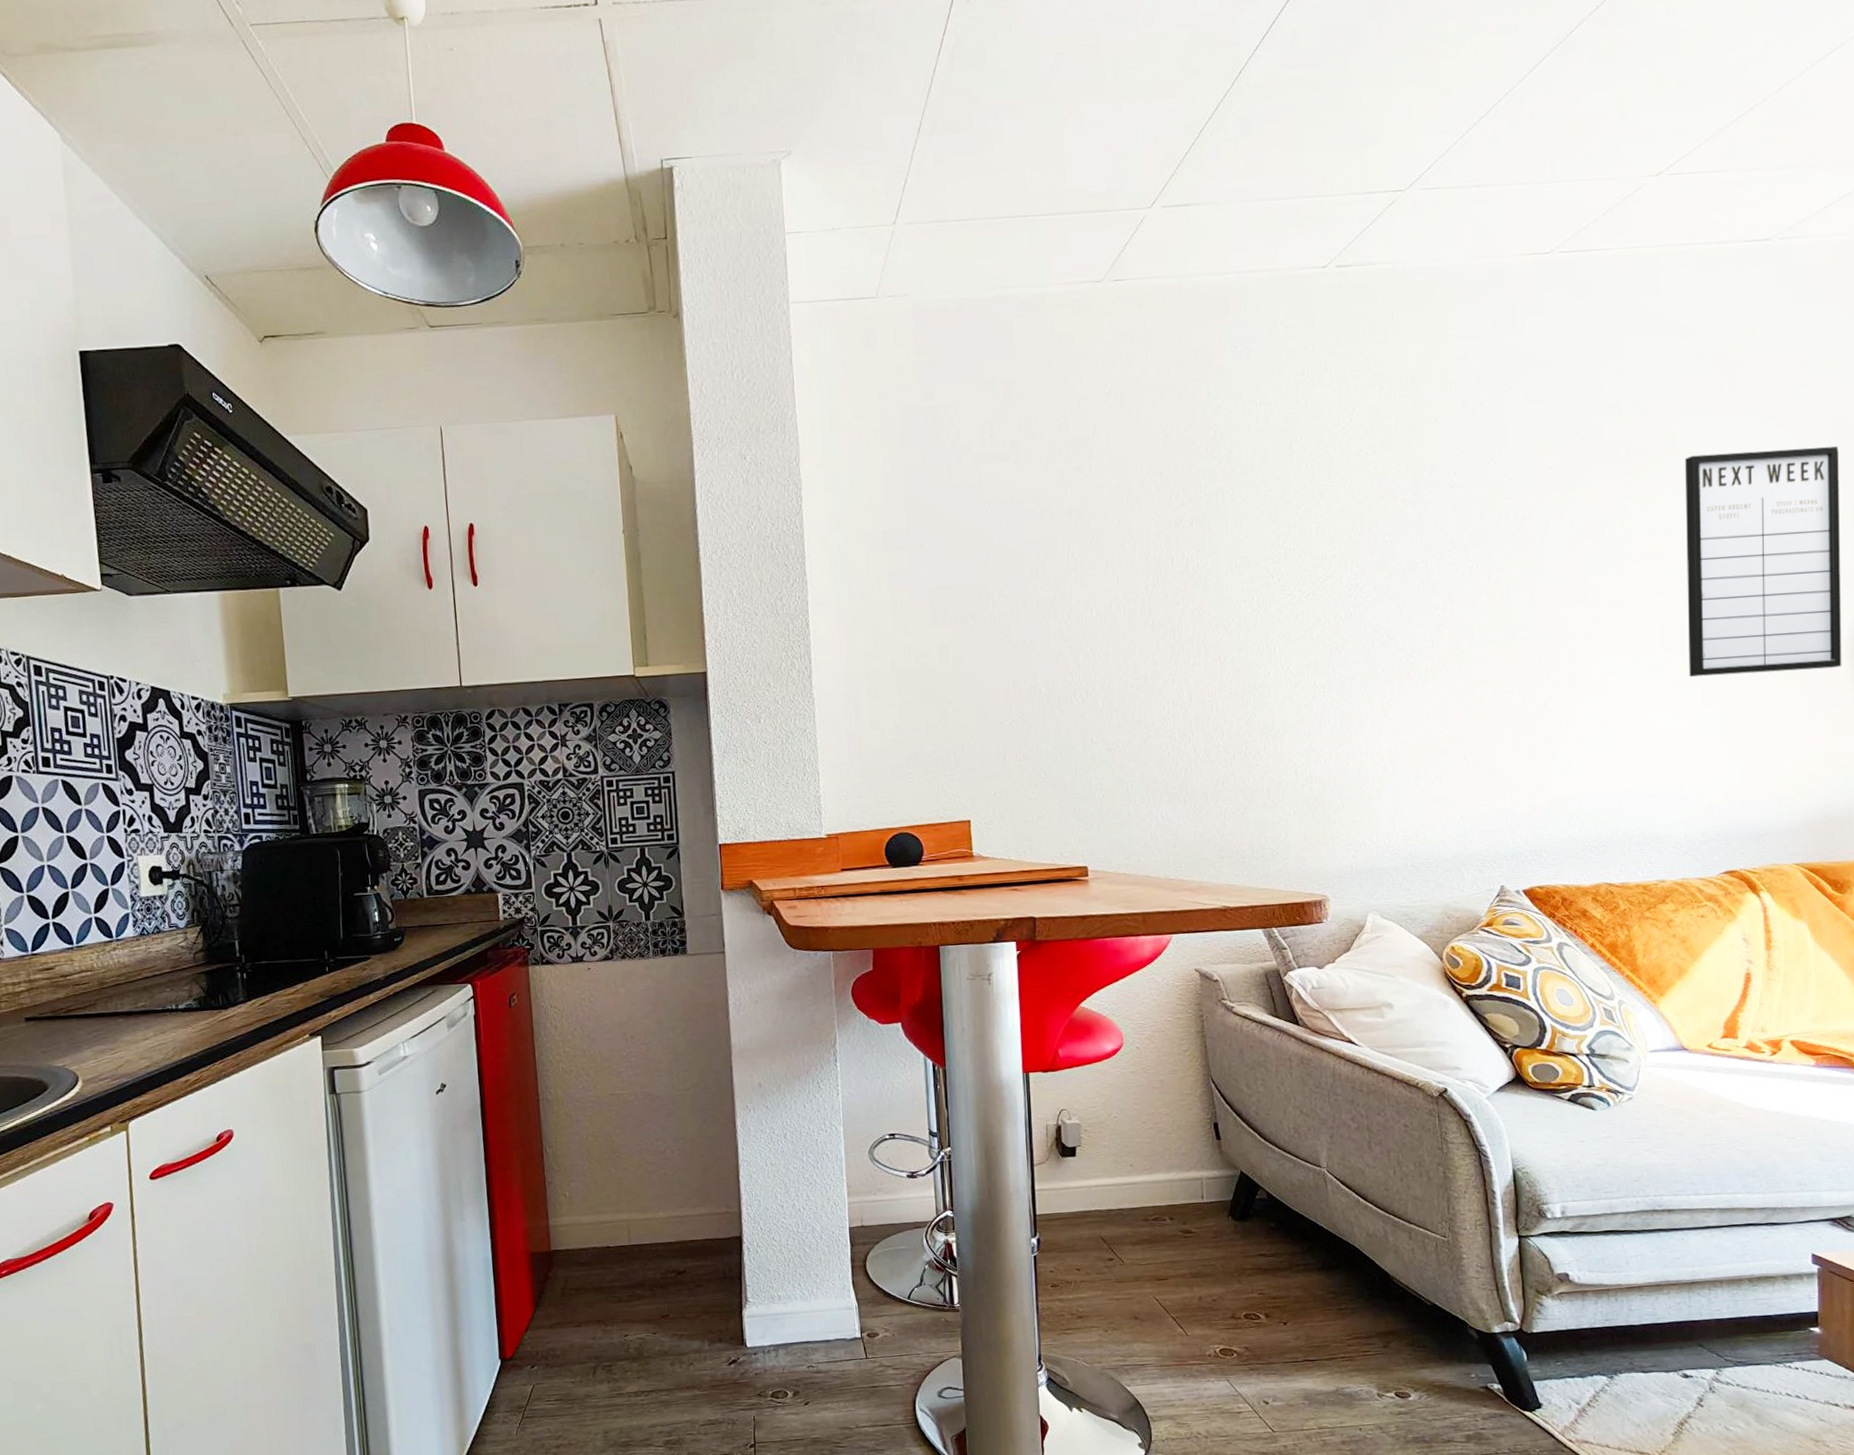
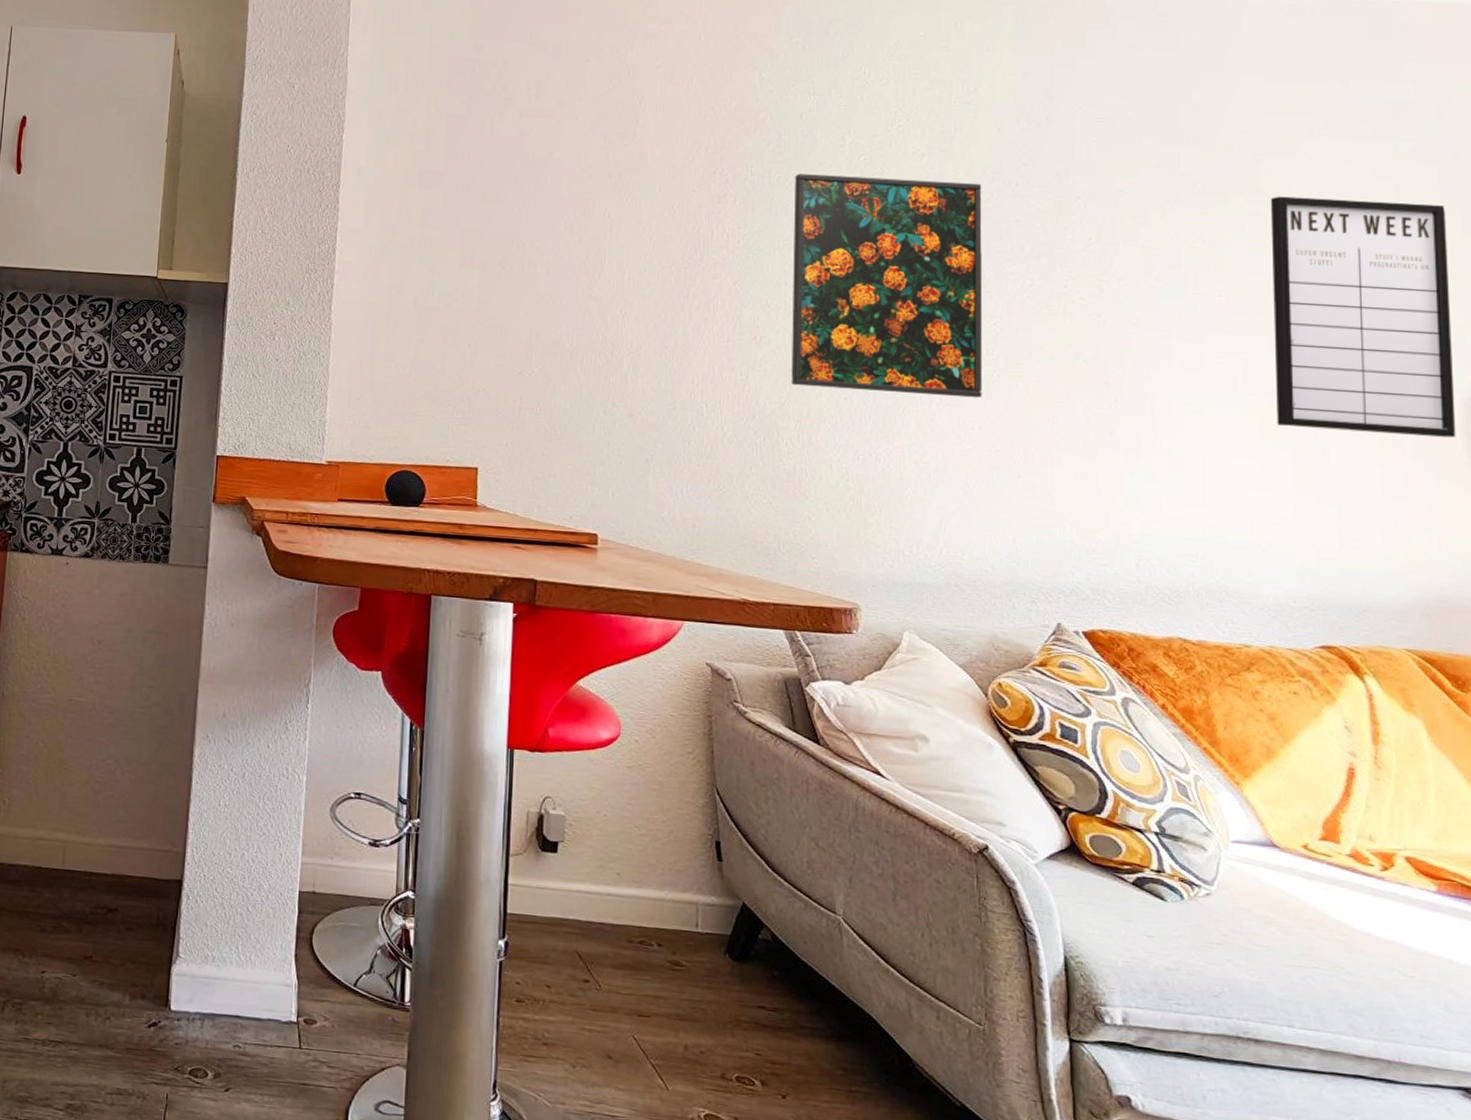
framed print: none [1247,477,1430,700] -> present [791,174,983,398]

